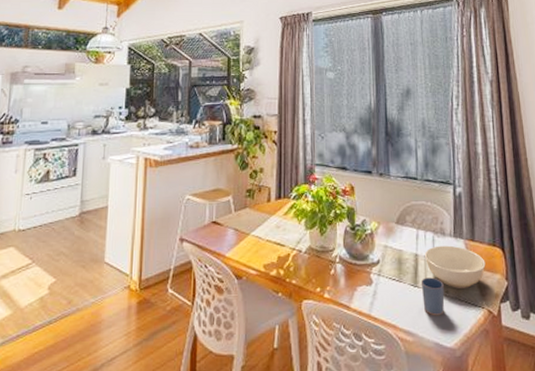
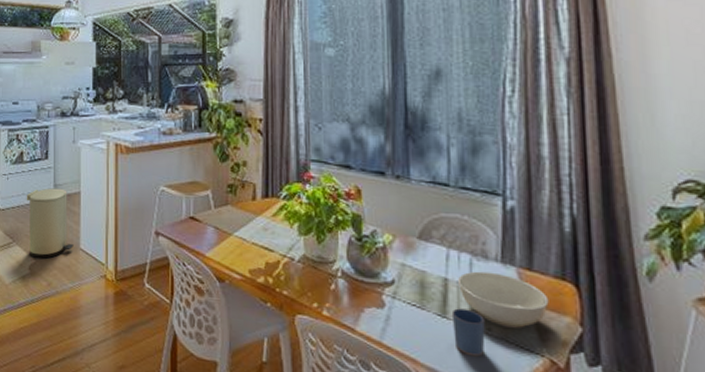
pedal bin: none [50,204,98,277] -> present [26,188,74,259]

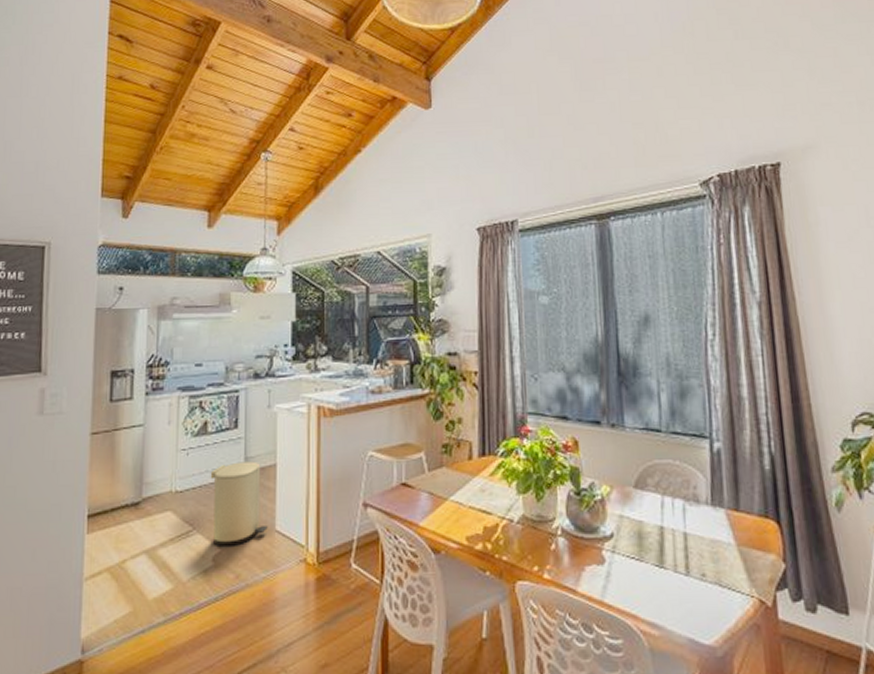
mug: present [451,308,485,357] -> none [668,556,701,605]
bowl: present [458,271,549,328] -> none [673,516,755,571]

